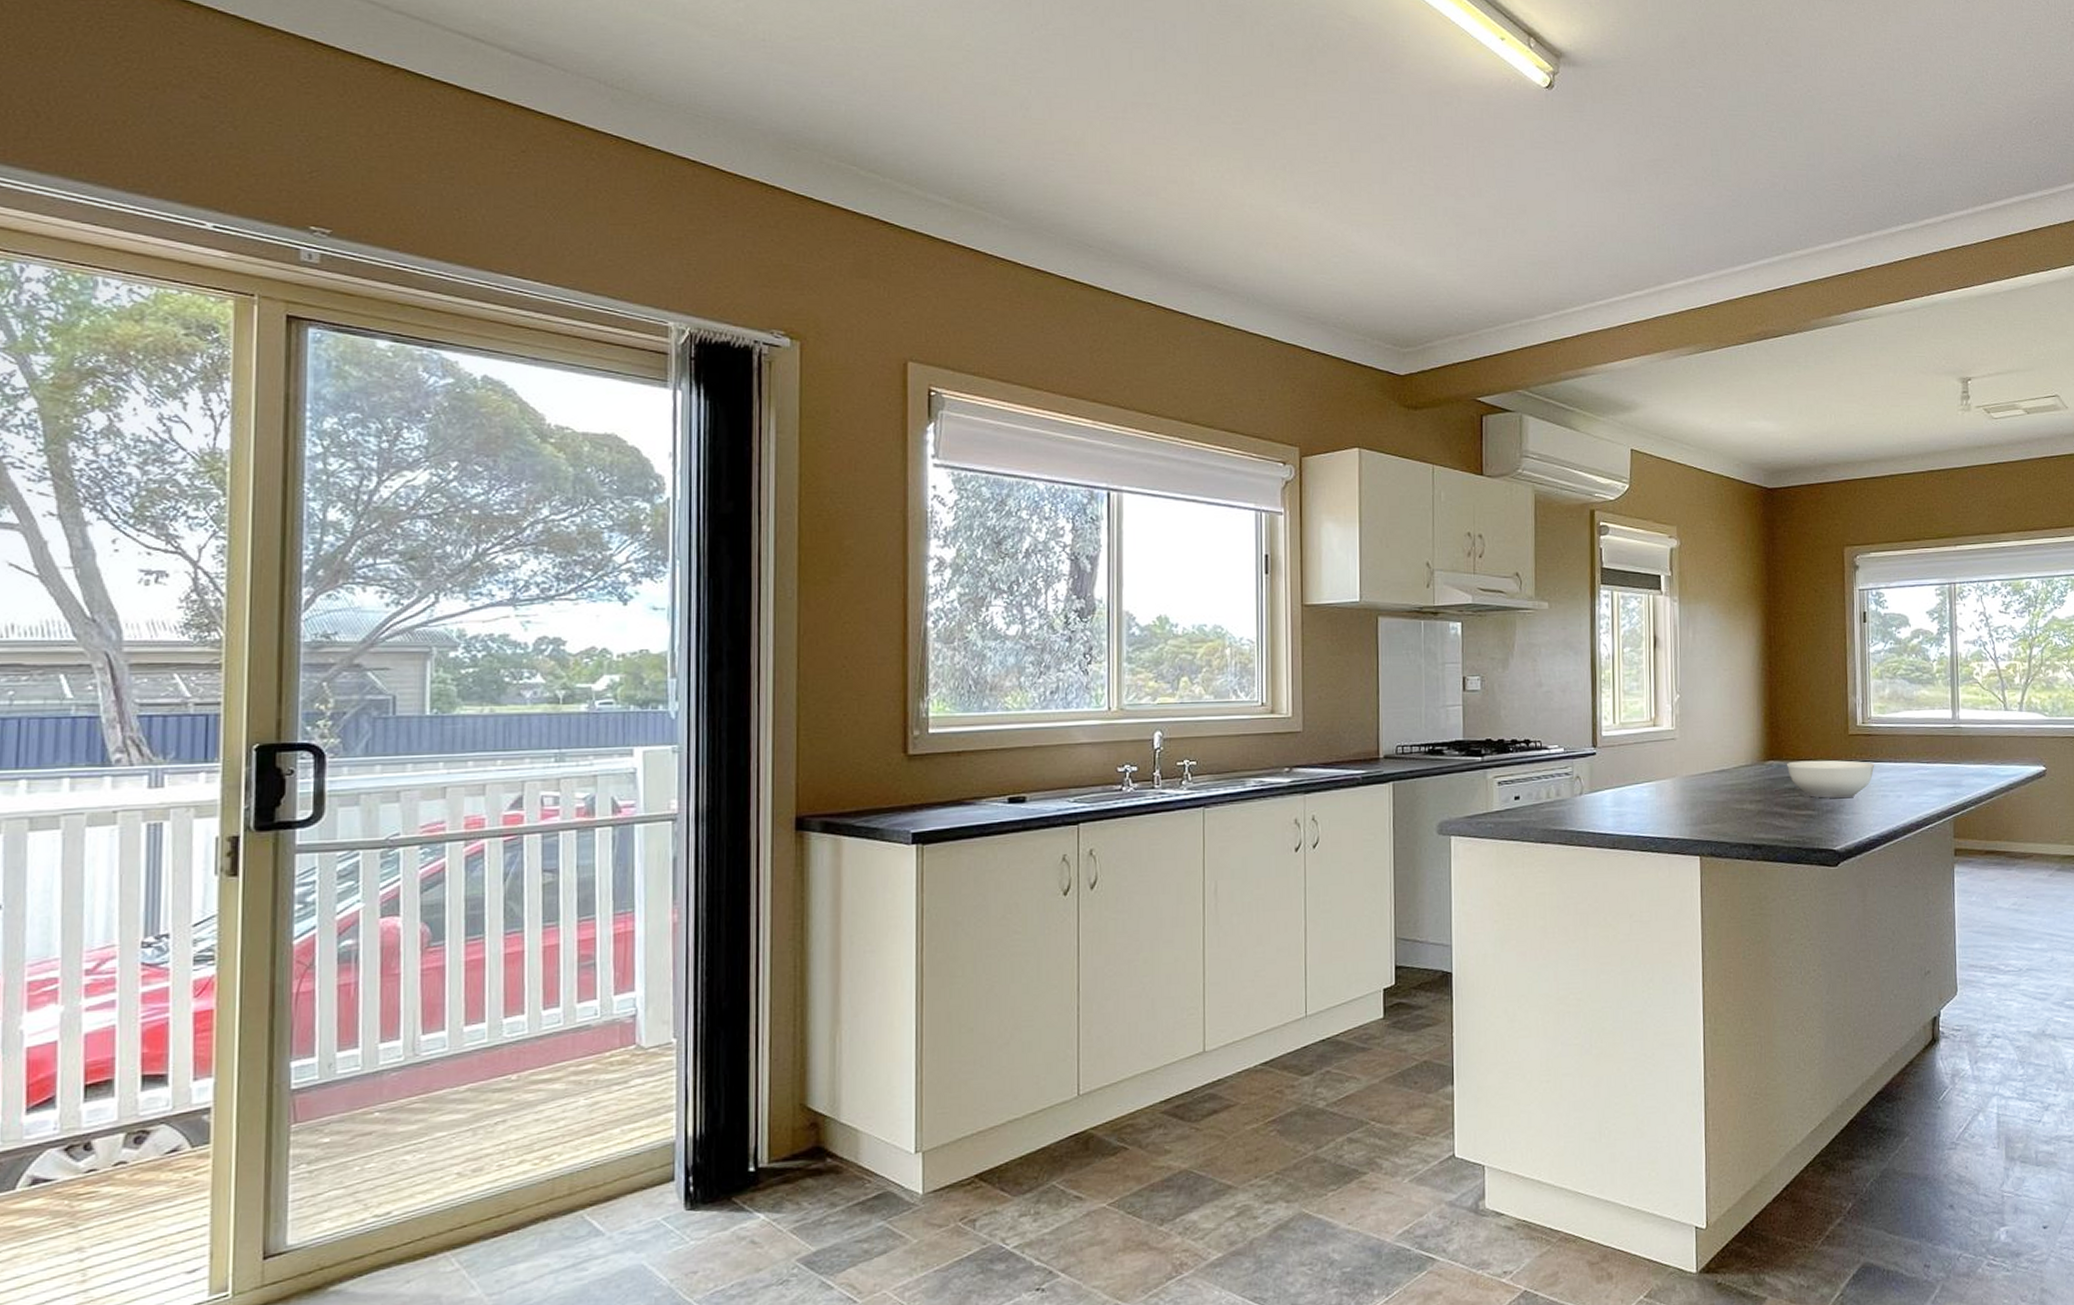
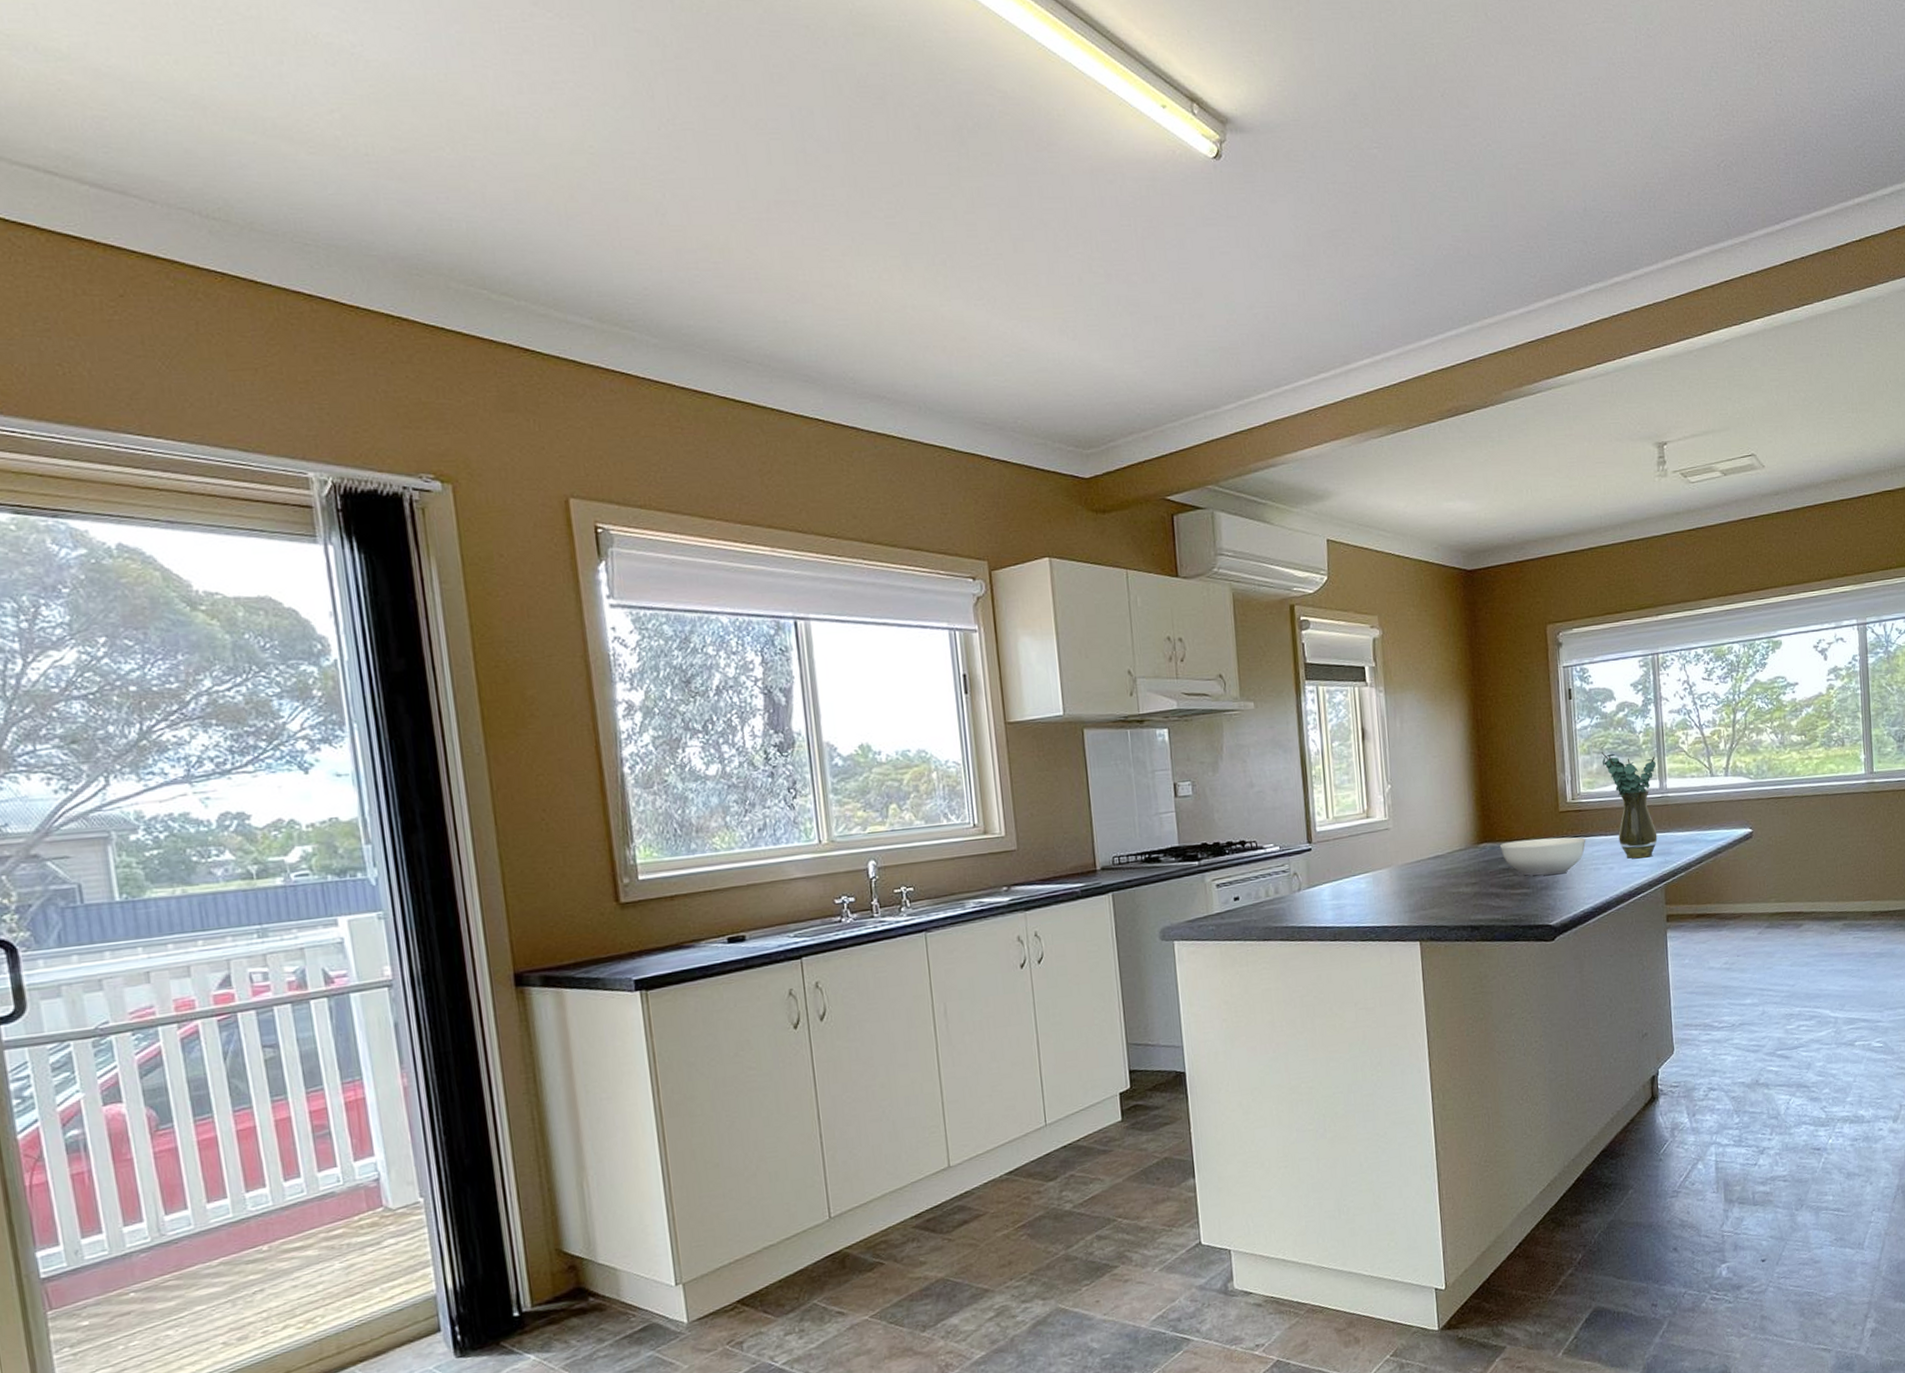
vase: none [1893,677,1949,789] -> present [1601,752,1658,859]

